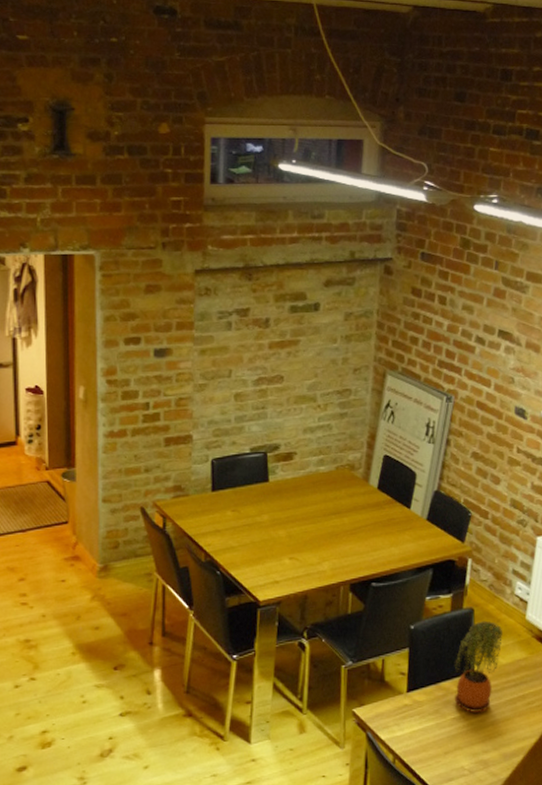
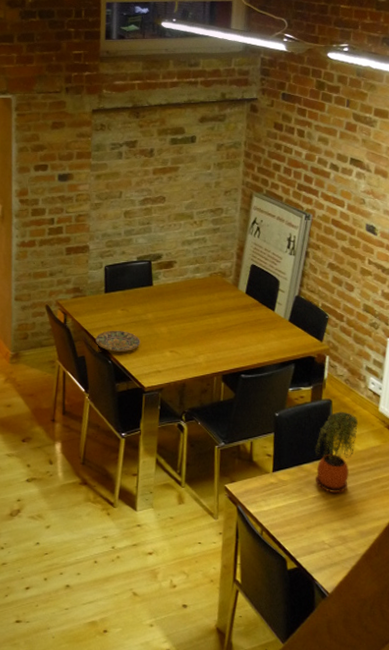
plate: none [201,535,255,561] -> present [95,330,141,352]

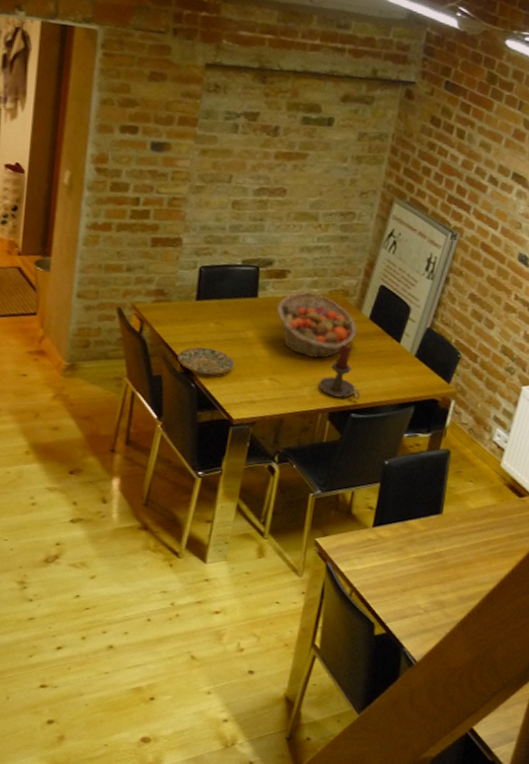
fruit basket: none [169,276,237,331] -> present [277,291,357,359]
candle holder: none [211,316,247,363] -> present [318,344,361,400]
potted plant: present [315,411,358,493] -> none [420,463,476,553]

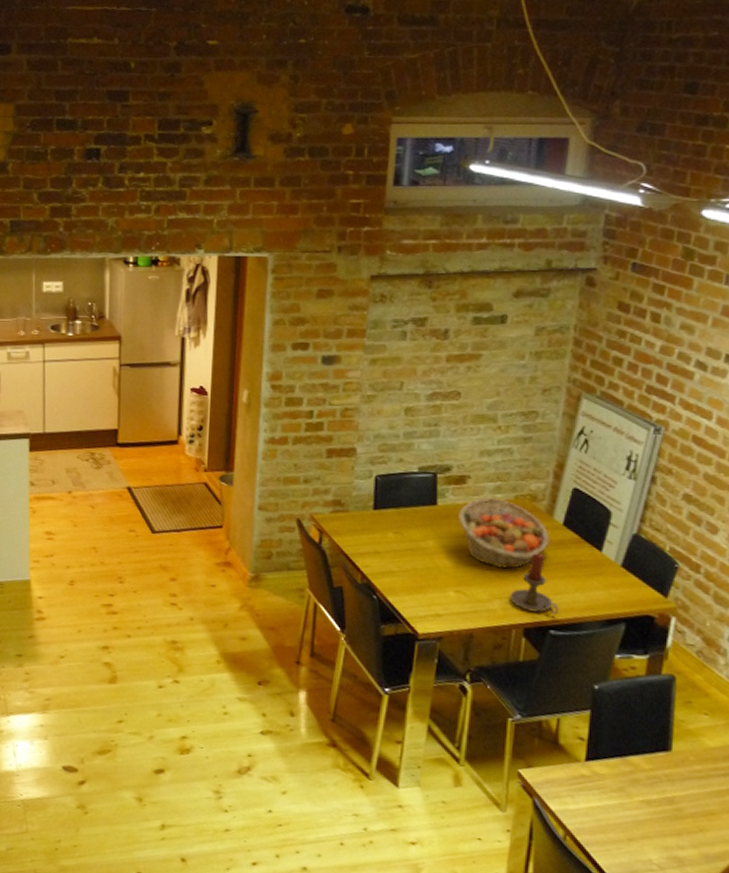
plate: present [177,346,235,375] -> none [358,557,417,586]

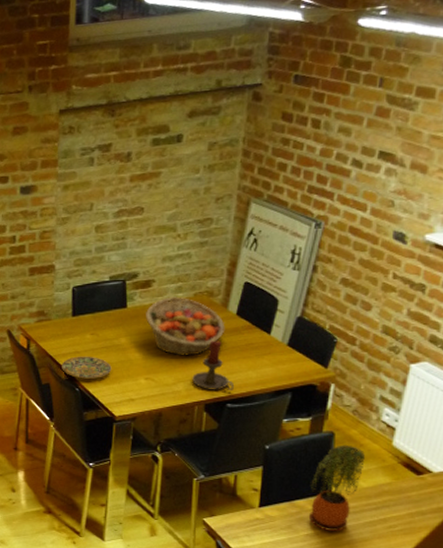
plate: none [358,557,417,586] -> present [62,356,112,379]
potted plant: none [645,692,711,800] -> present [309,445,365,531]

